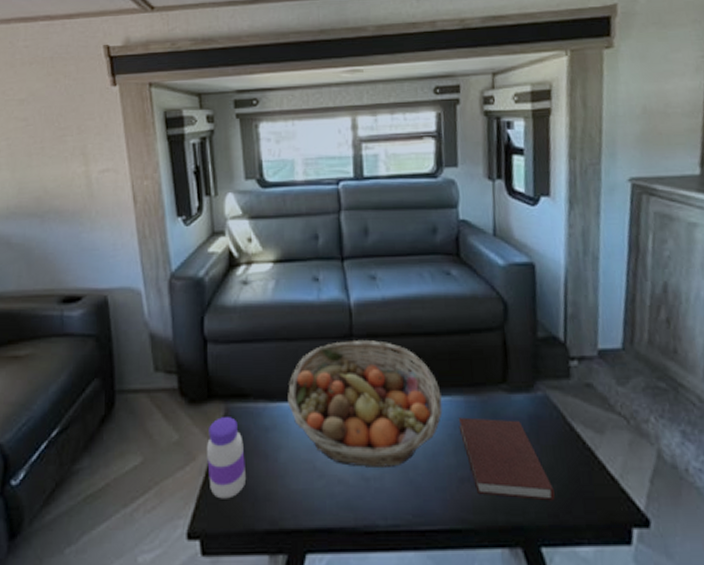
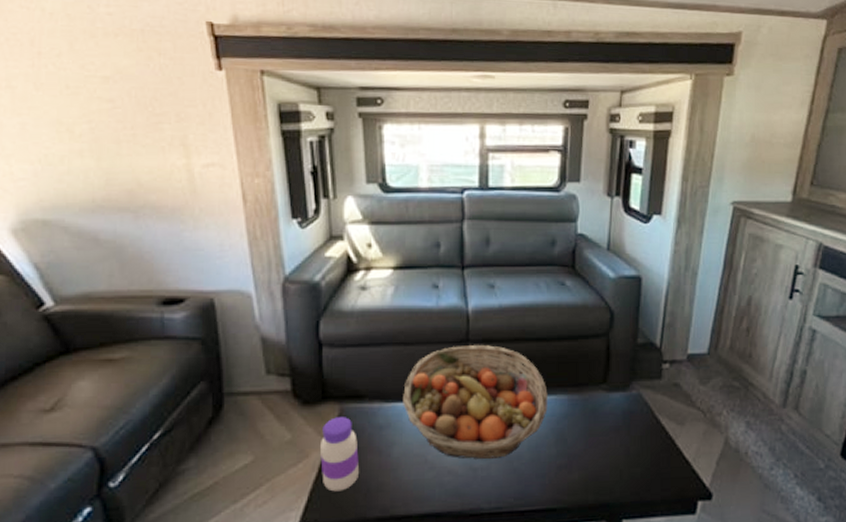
notebook: present [458,417,555,501] -> none [561,413,638,482]

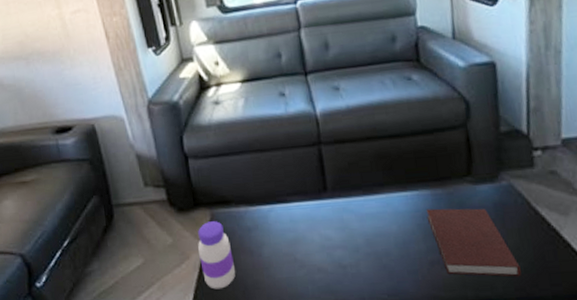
fruit basket: present [403,345,548,459] -> none [265,146,411,257]
notebook: none [561,413,638,482] -> present [425,208,521,277]

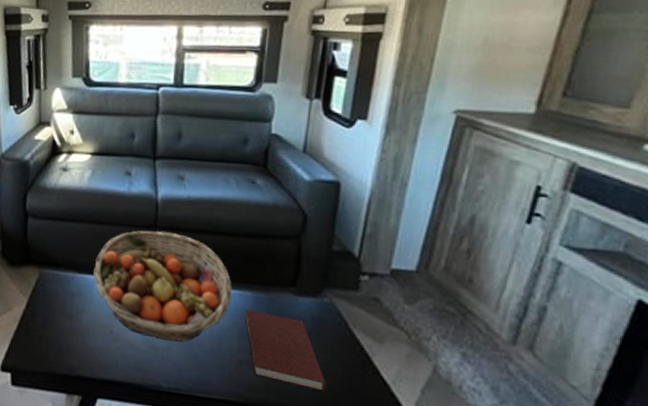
jar: present [198,221,236,289] -> none [21,279,53,345]
fruit basket: none [265,146,411,257] -> present [93,230,232,342]

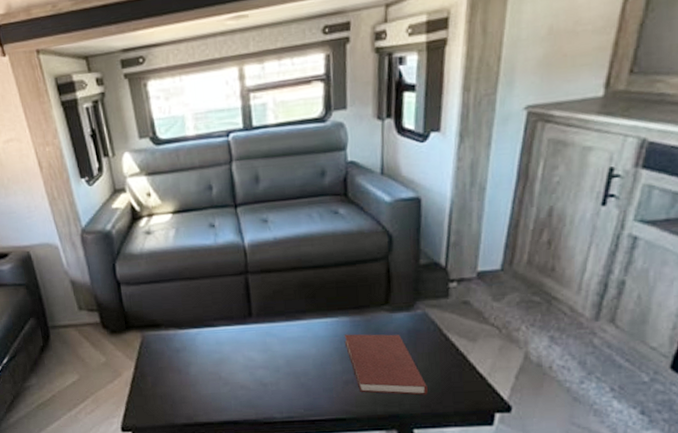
fruit basket: present [93,230,232,342] -> none [194,275,330,376]

